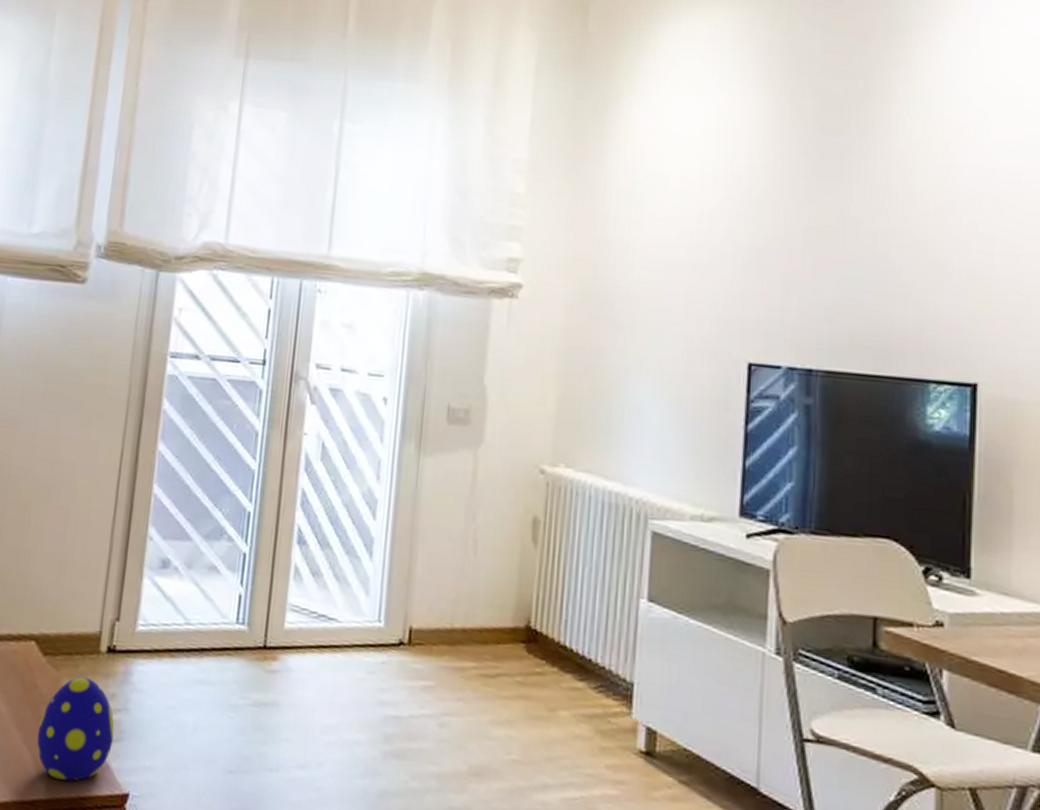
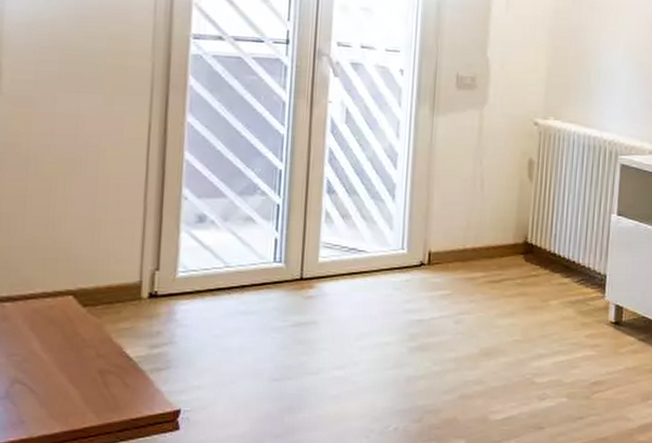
decorative egg: present [37,676,115,781] -> none [83,321,162,407]

